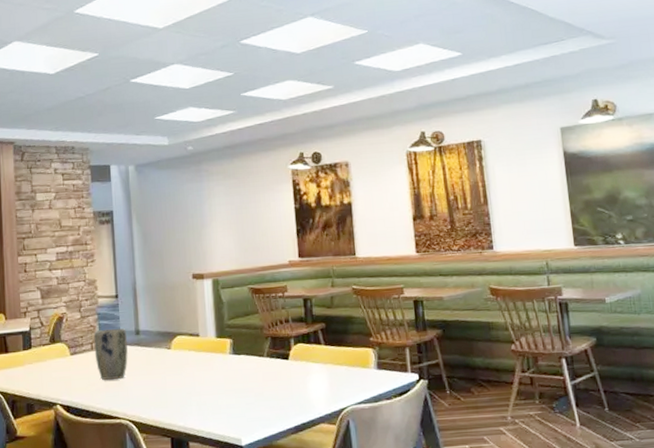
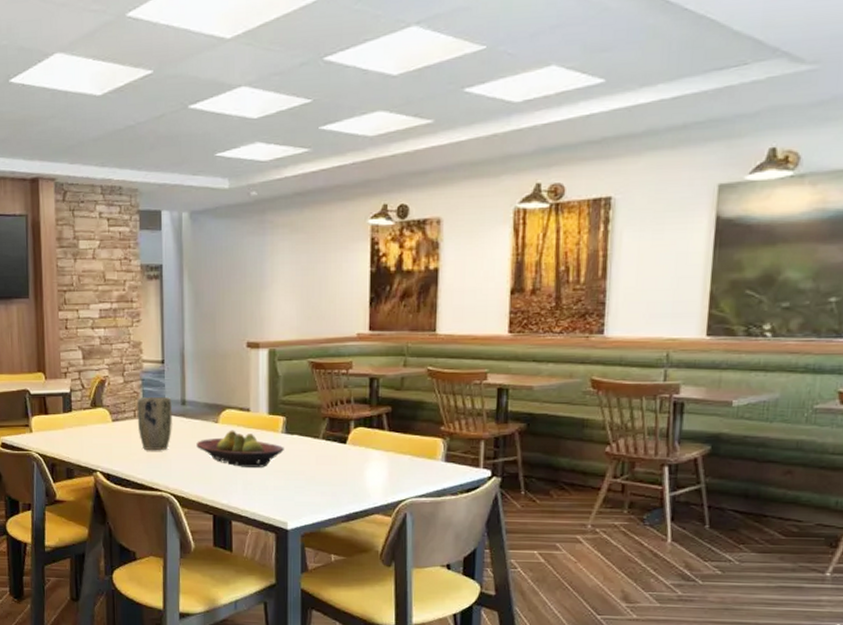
fruit bowl: none [151,354,233,389] -> present [196,430,284,467]

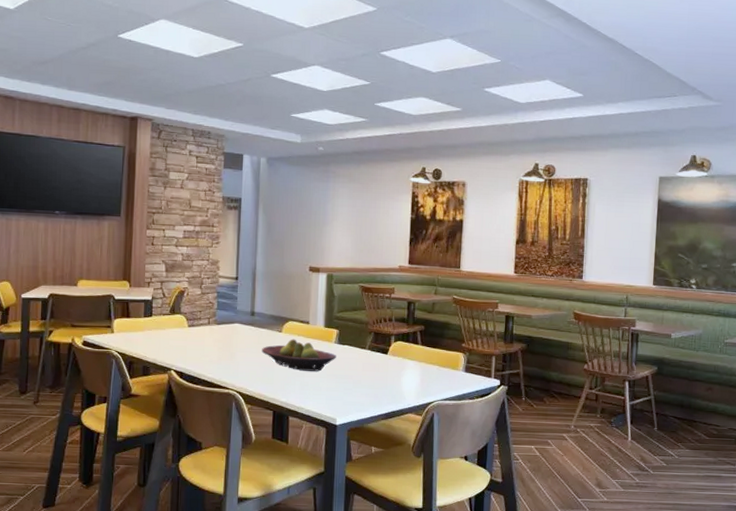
plant pot: present [137,397,172,450] -> none [211,307,242,353]

